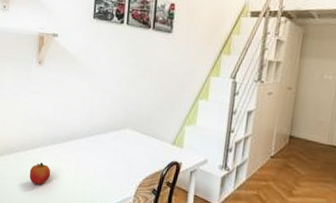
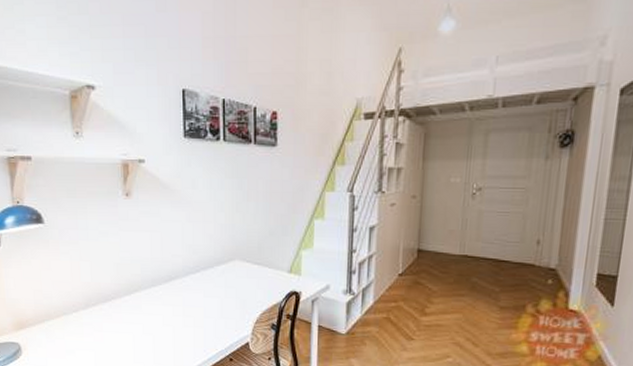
fruit: present [29,162,51,185] -> none [130,308,155,334]

